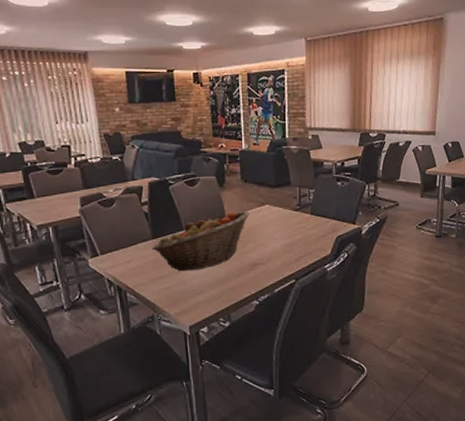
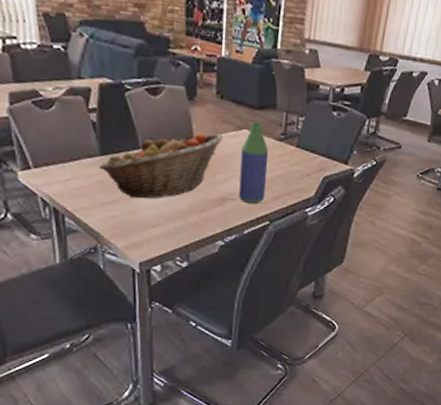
bottle: none [266,198,289,267] -> present [239,122,269,205]

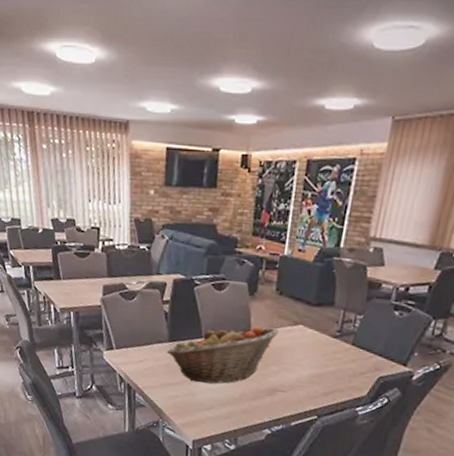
bottle: present [239,122,269,205] -> none [289,318,323,398]

